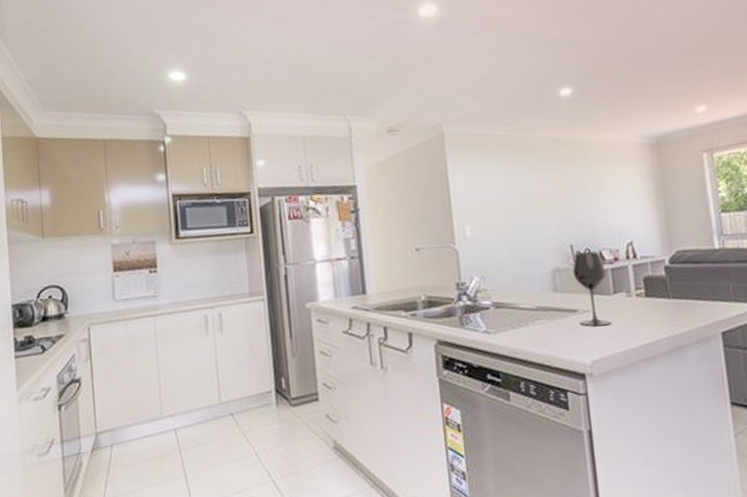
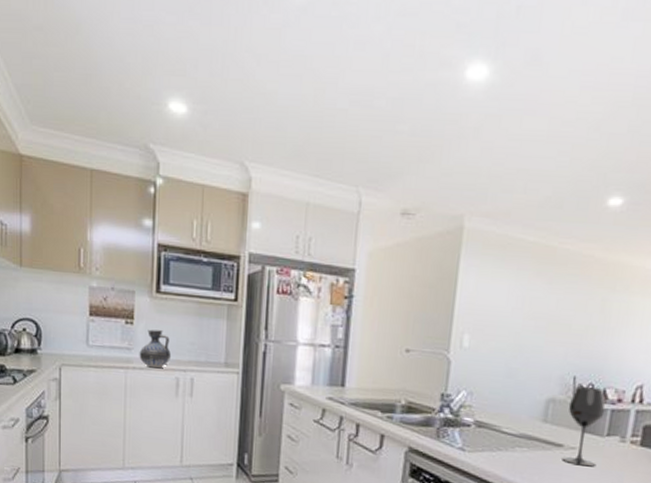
ceramic jug: none [165,272,198,311] -> present [139,329,172,369]

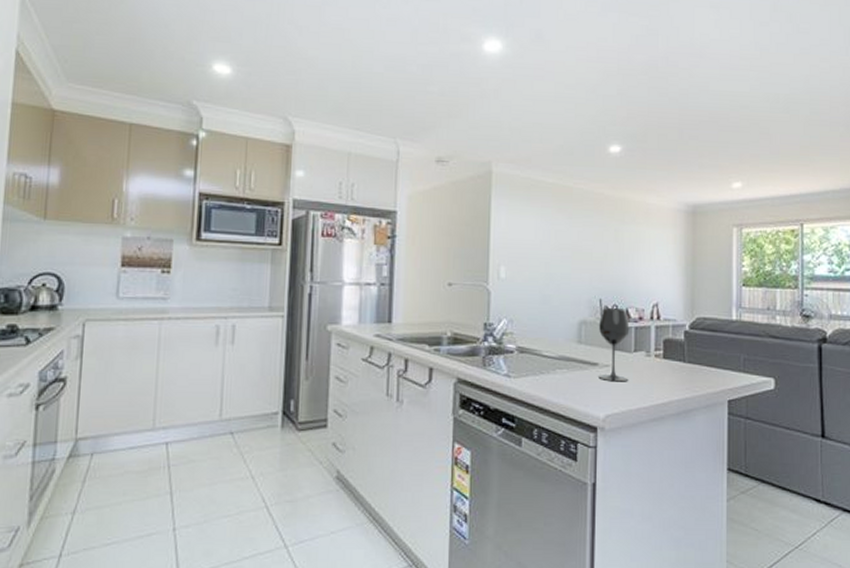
ceramic jug: present [139,329,172,369] -> none [175,276,212,317]

